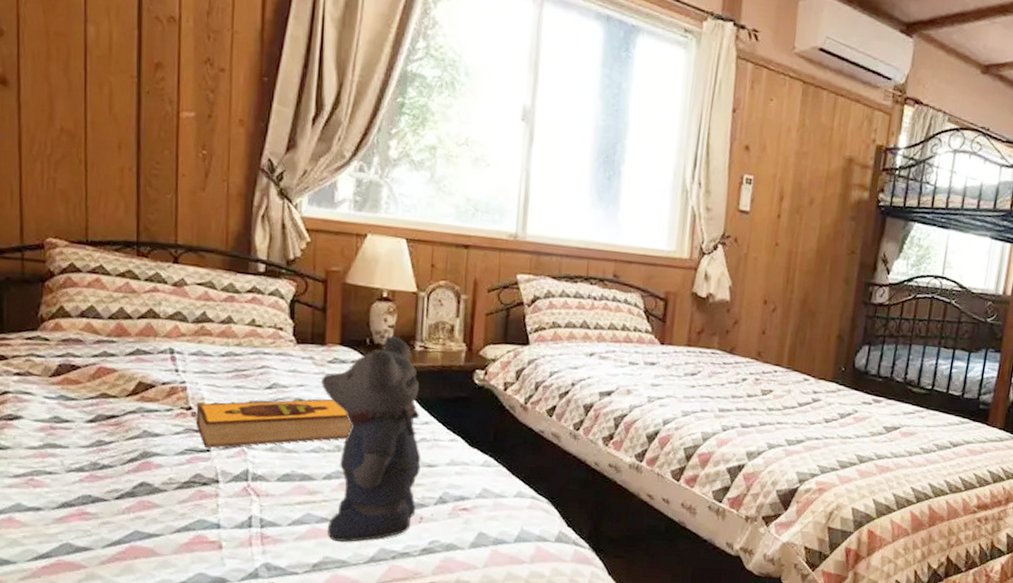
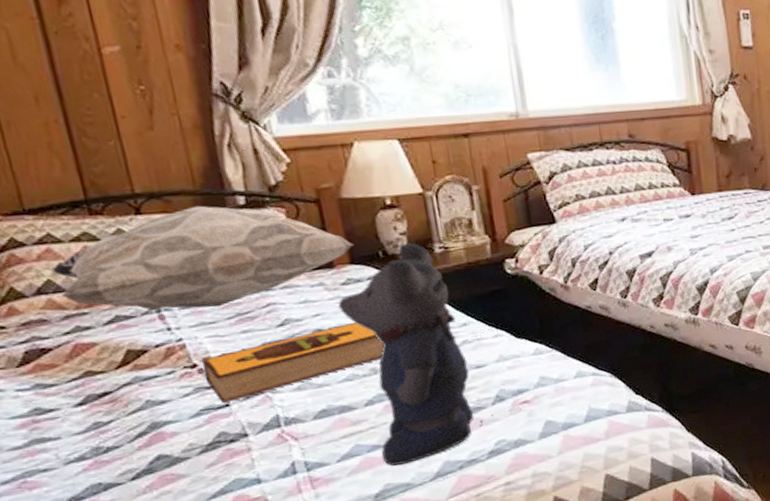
decorative pillow: none [95,265,347,360] -> present [50,205,354,312]

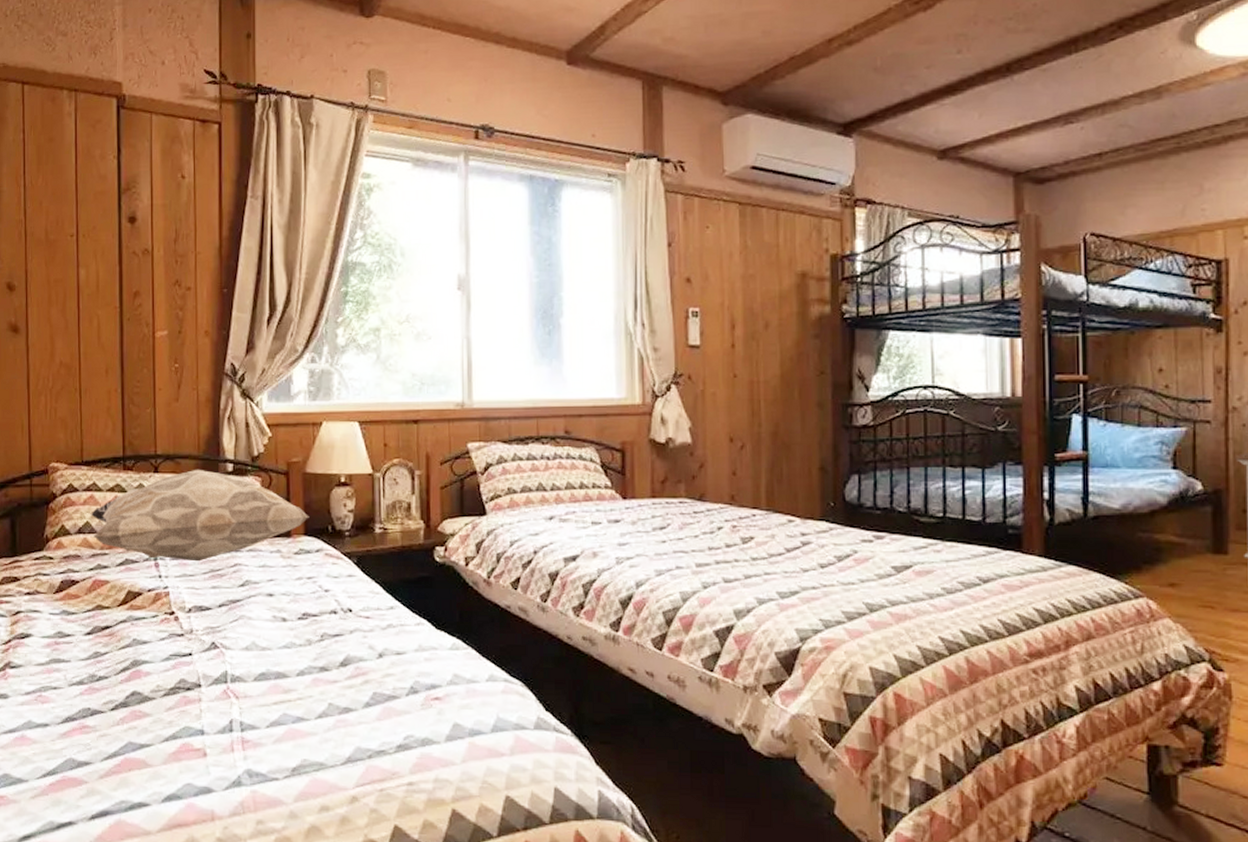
hardback book: present [201,321,385,403] -> none [178,591,320,651]
bear: present [338,243,493,466] -> none [289,520,406,742]

